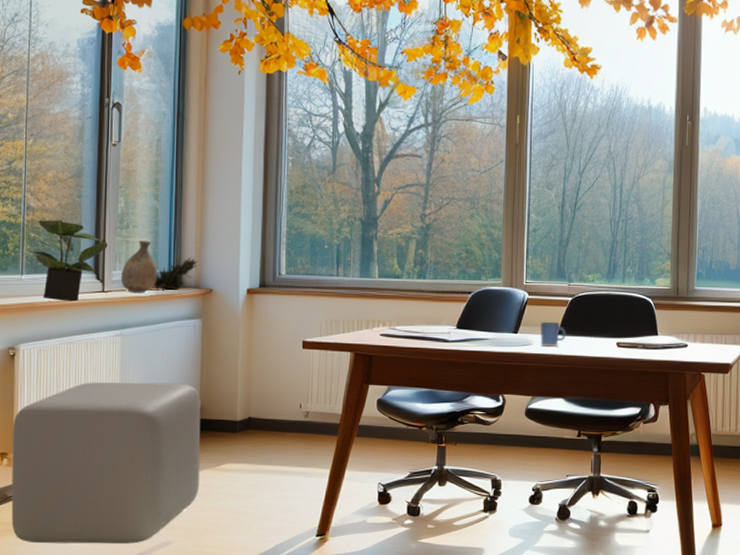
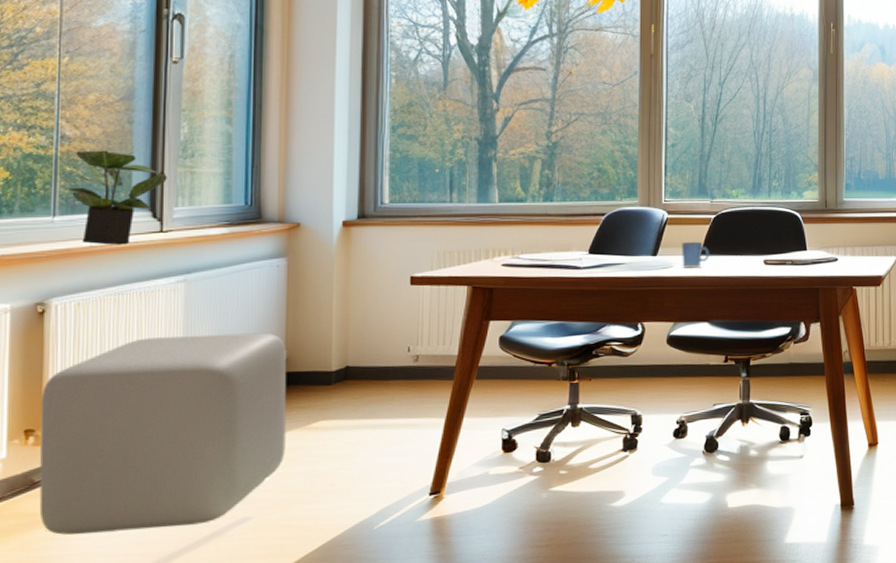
vase: present [120,240,157,294] -> none [183,171,231,232]
succulent plant: present [152,256,198,291] -> none [224,187,281,227]

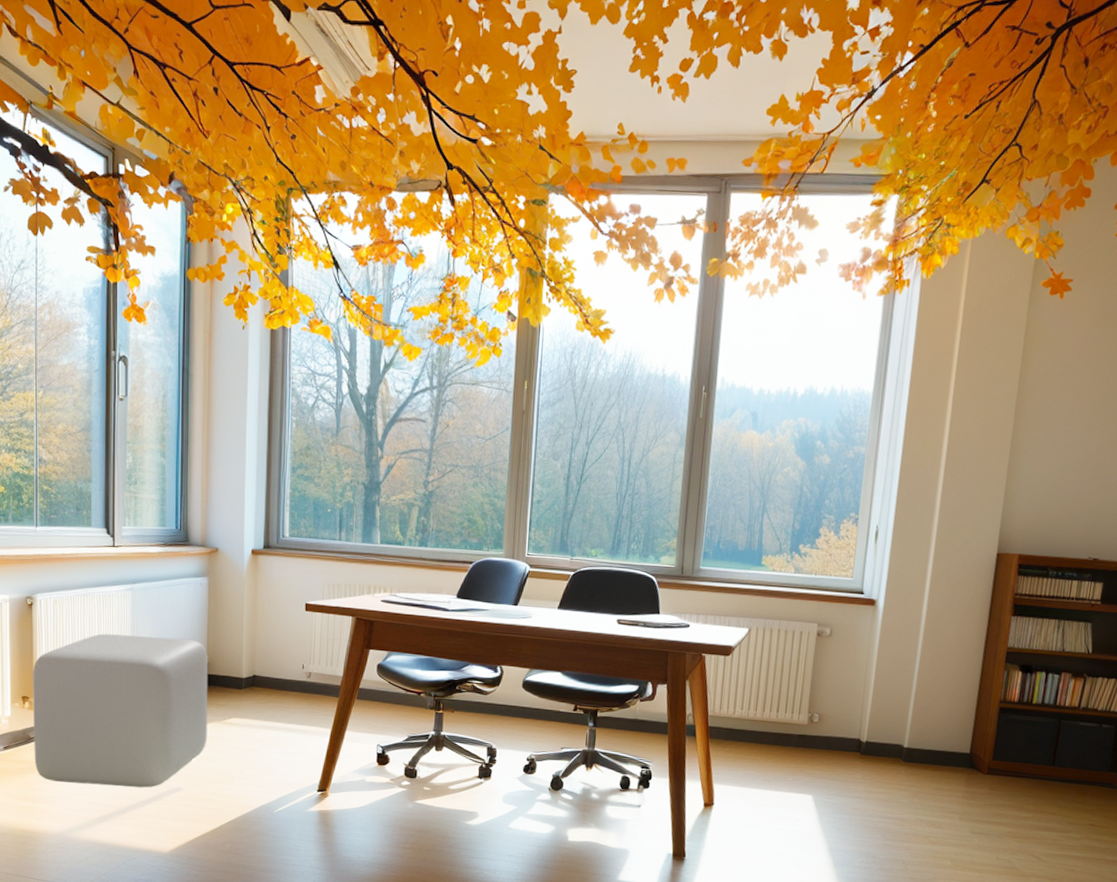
potted plant: present [64,150,167,244] -> none [42,473,117,554]
mug: present [682,241,711,268] -> none [540,595,568,621]

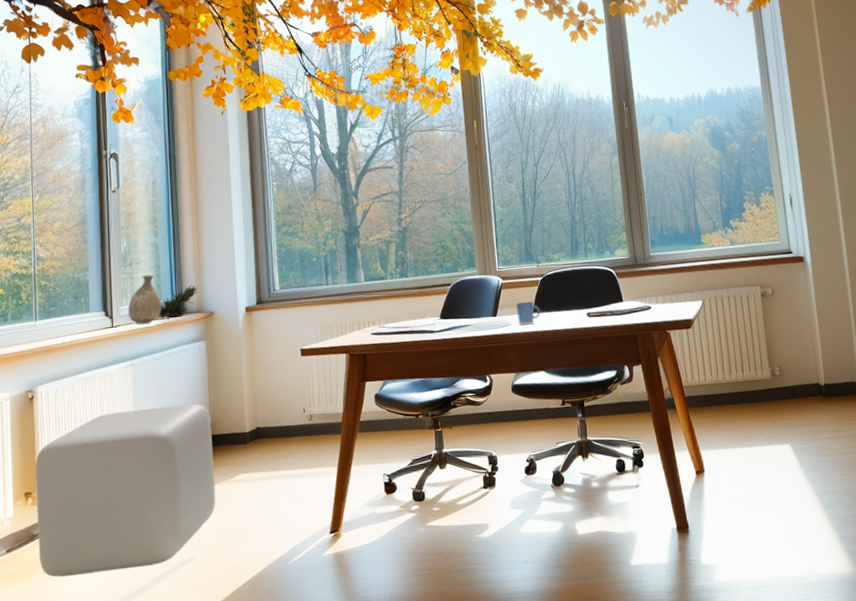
vase: none [130,497,165,550] -> present [127,274,162,325]
succulent plant: none [160,515,204,548] -> present [157,284,198,319]
mug: none [540,595,568,621] -> present [516,301,541,325]

